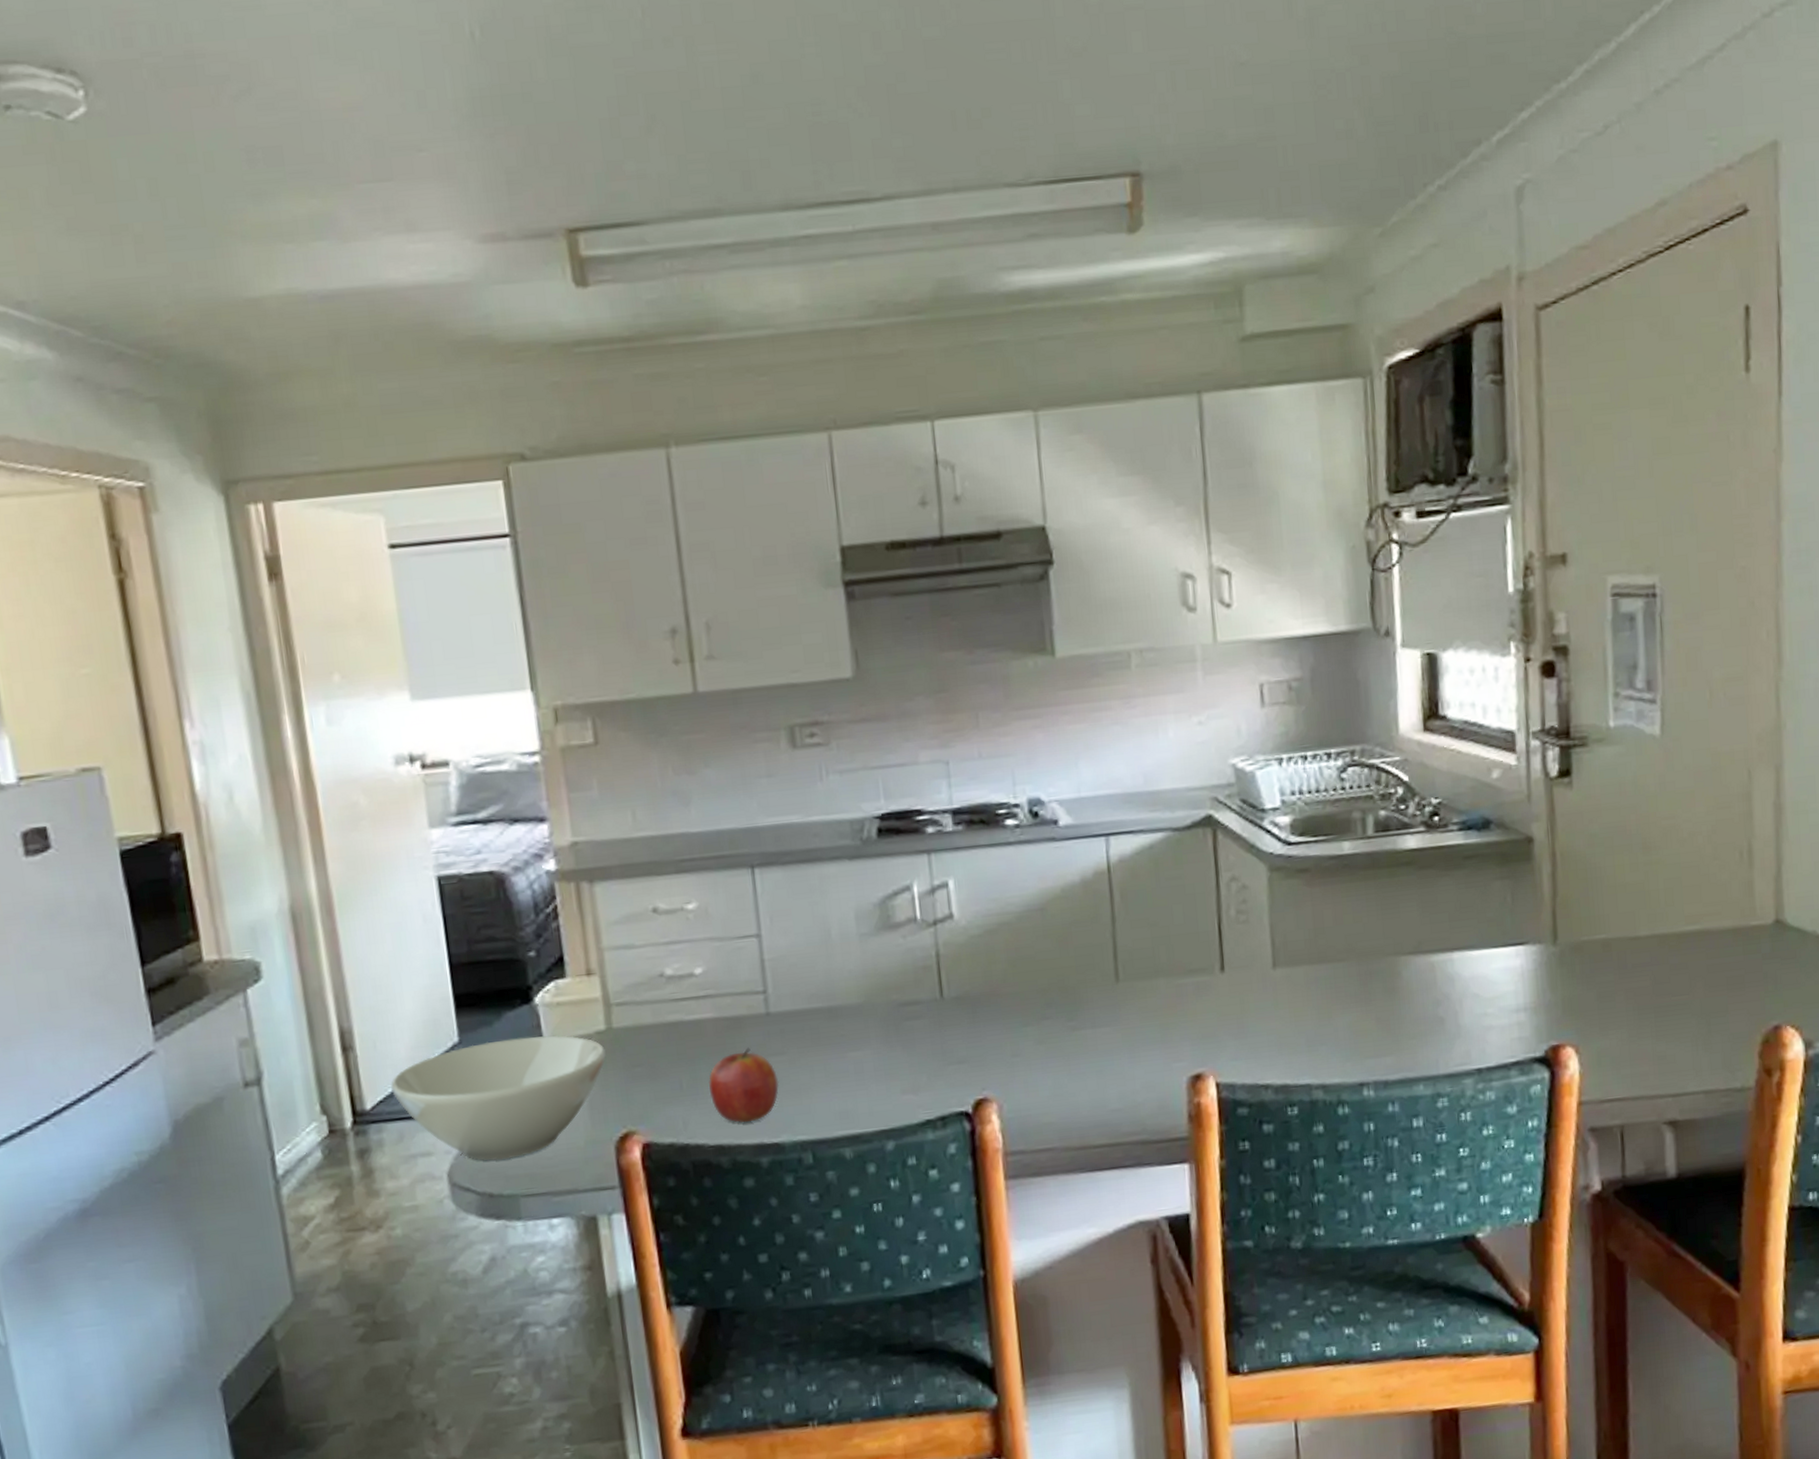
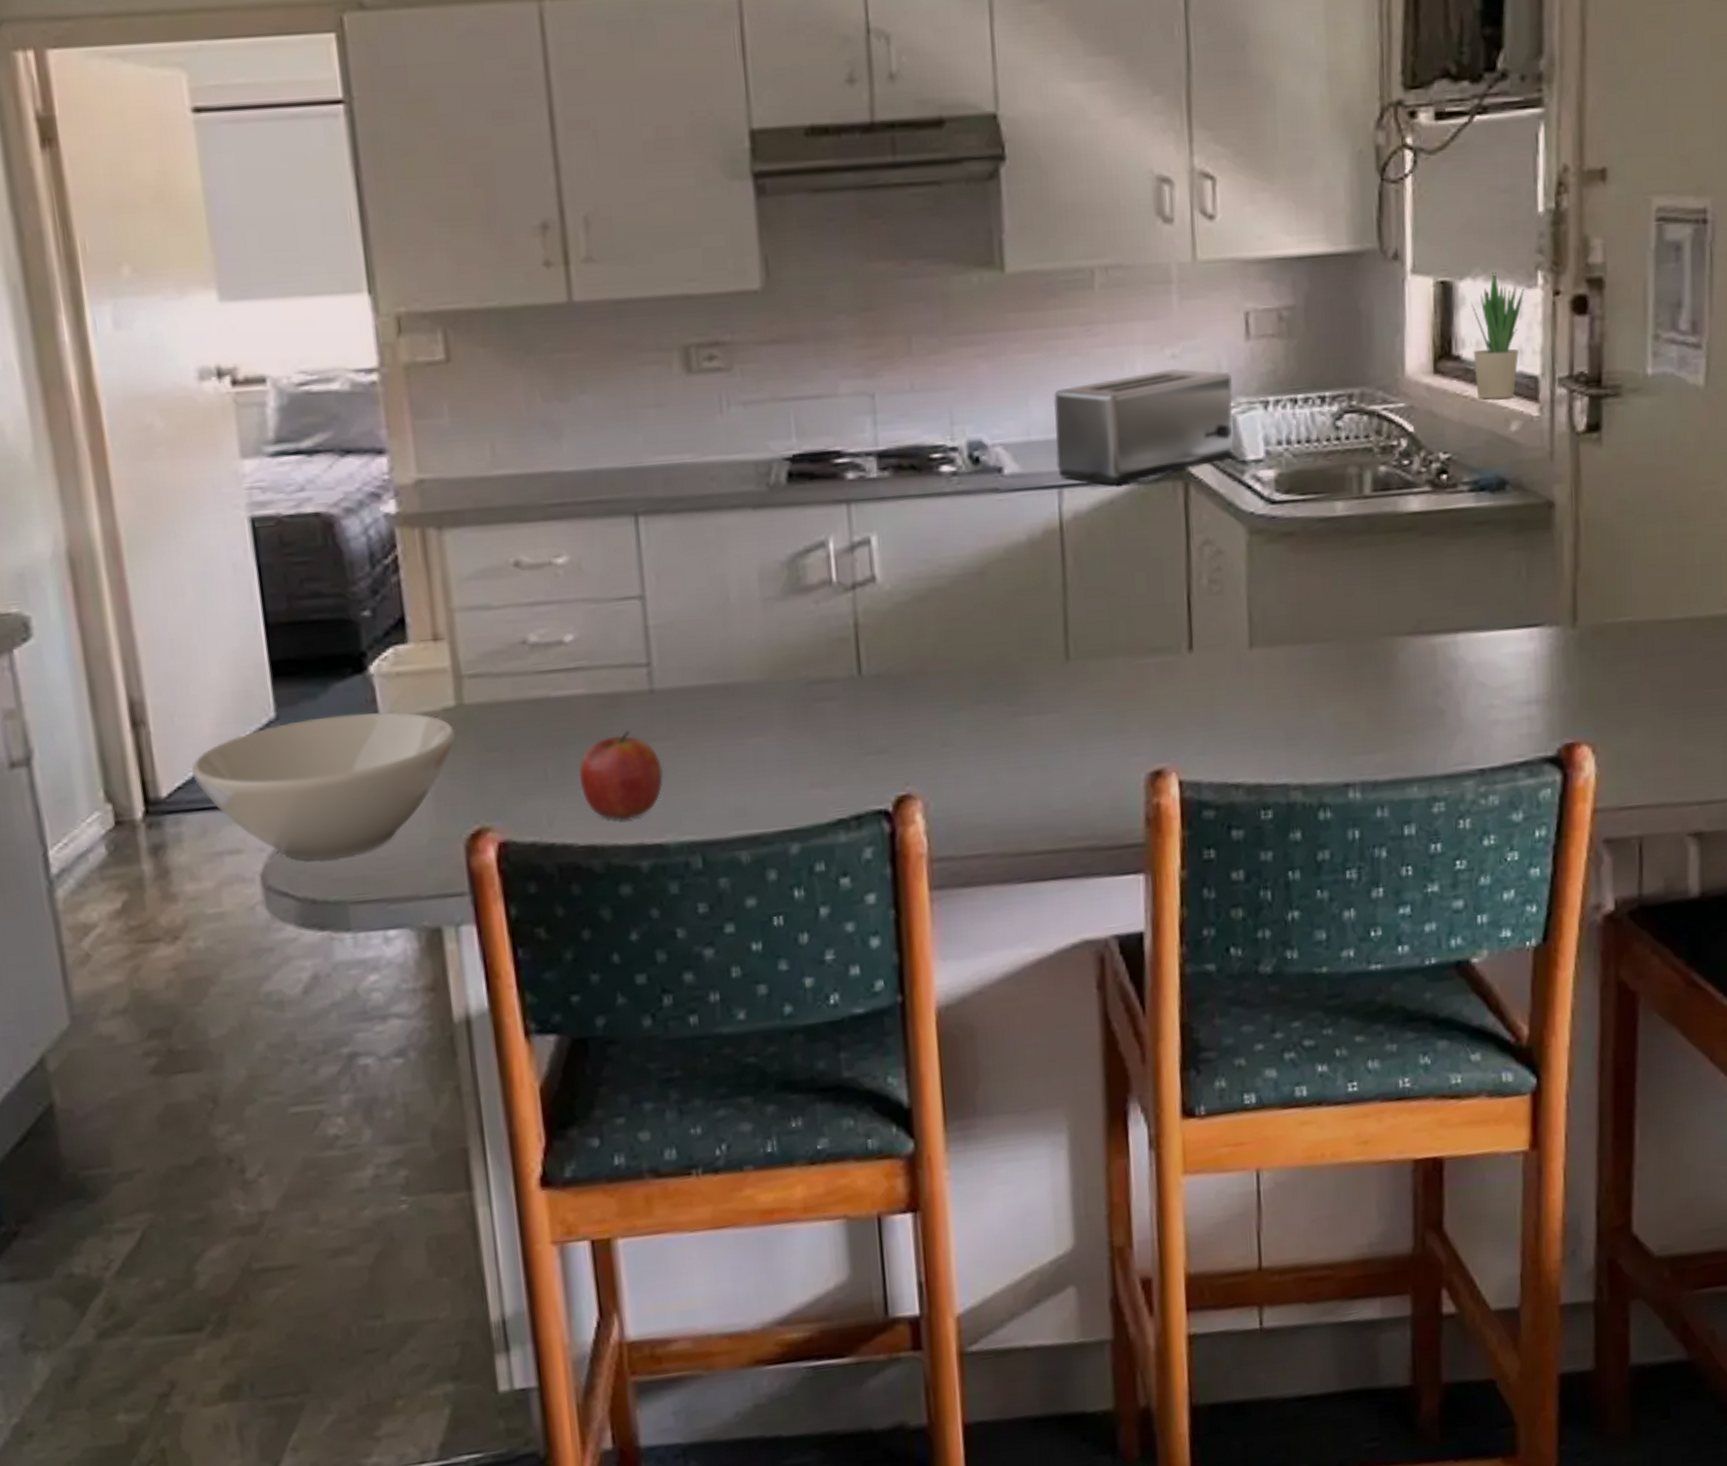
toaster: none [1099,732,1254,832] -> present [1053,368,1234,485]
potted plant: none [1454,644,1500,752] -> present [1471,272,1525,400]

